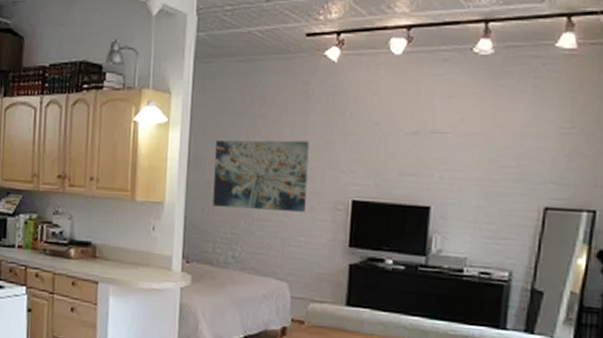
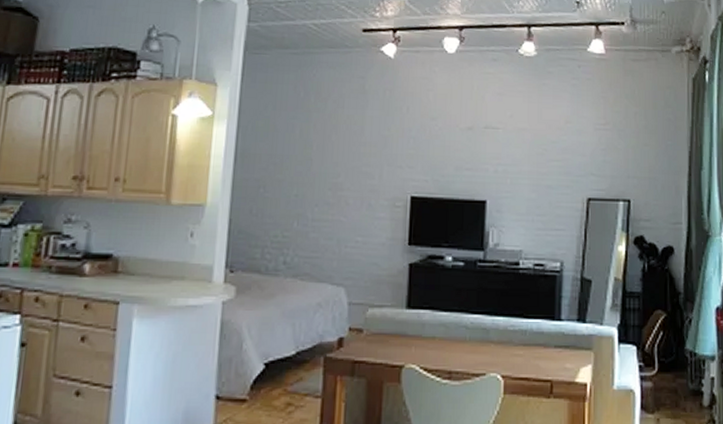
wall art: present [213,140,310,213] -> none [262,135,367,211]

